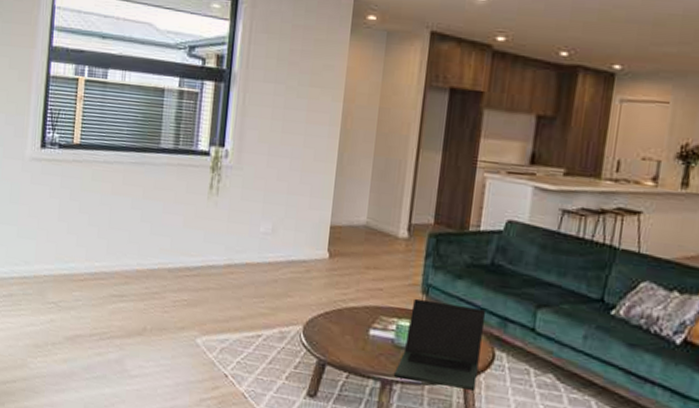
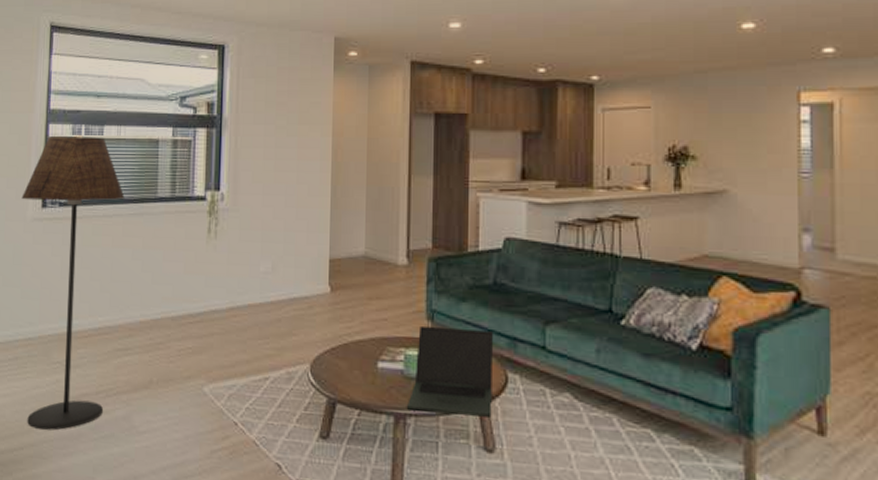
floor lamp: none [20,75,127,367] -> present [21,136,125,430]

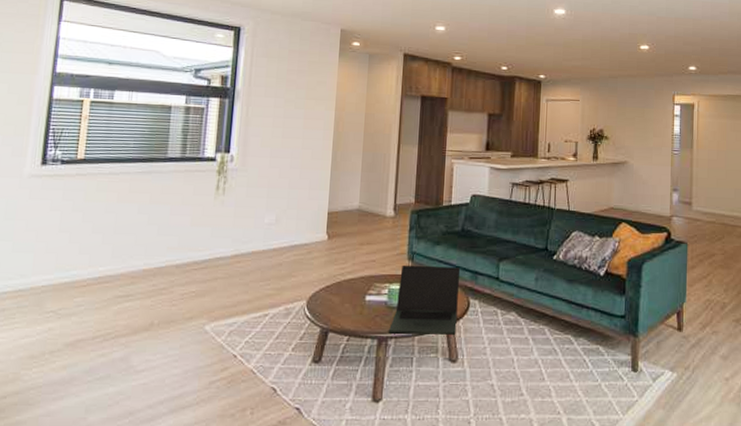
floor lamp: present [21,136,125,430] -> none [12,98,134,377]

